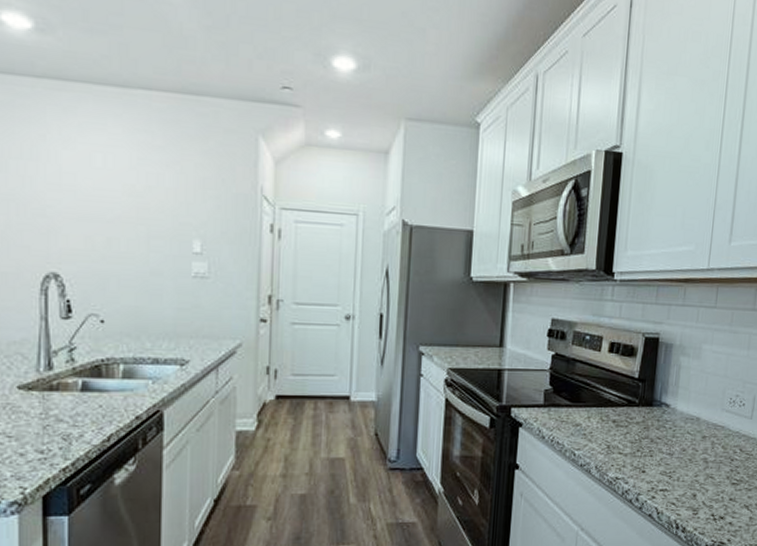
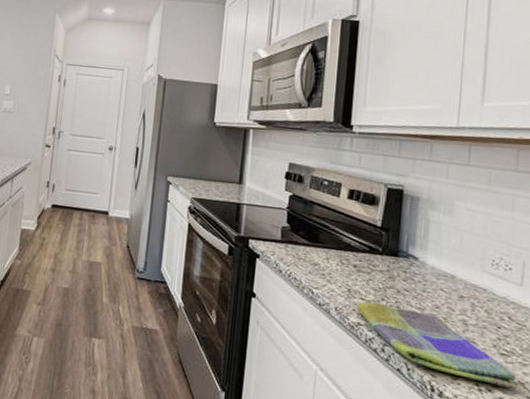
dish towel: none [614,455,743,513] -> present [356,301,518,390]

